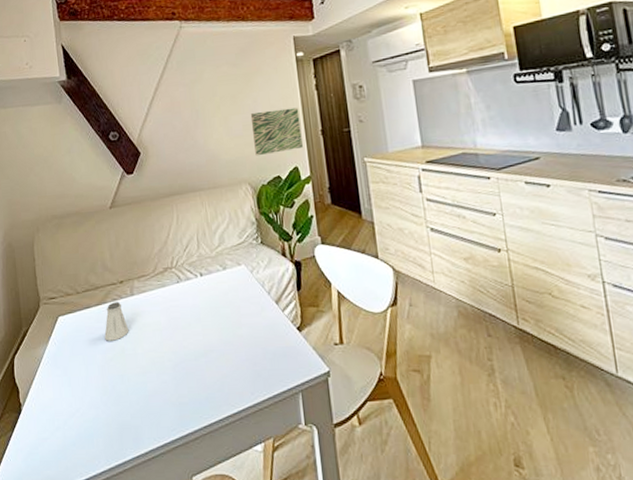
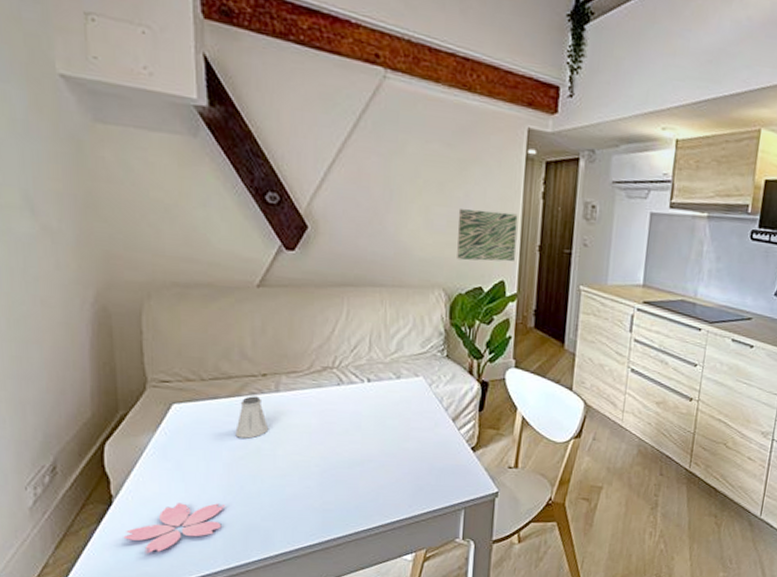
flower: none [30,404,102,458] -> present [123,503,225,554]

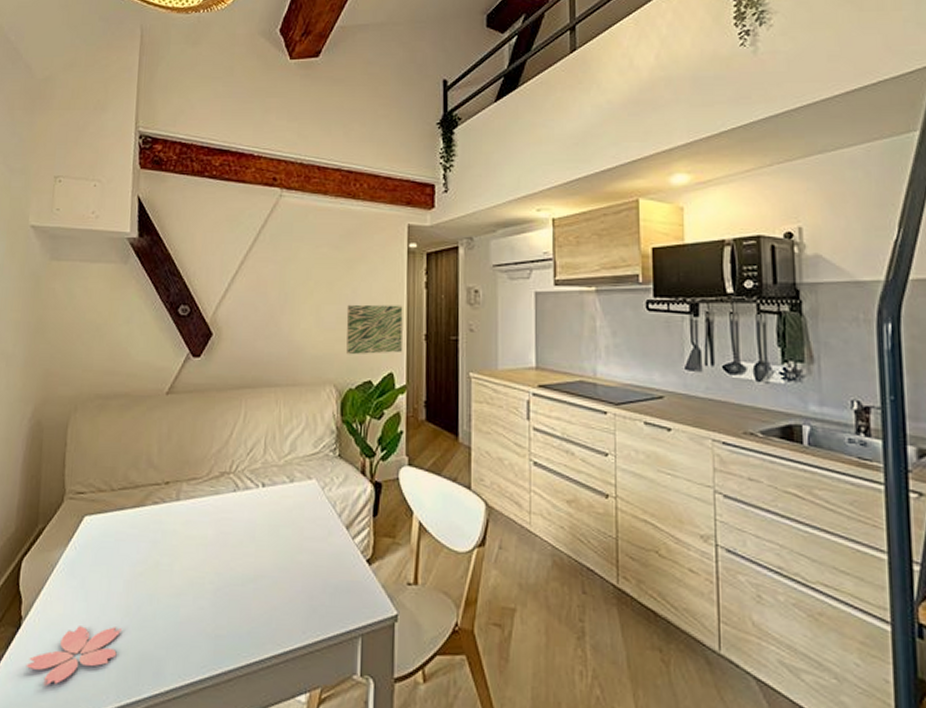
saltshaker: present [235,396,269,439] -> none [137,506,168,552]

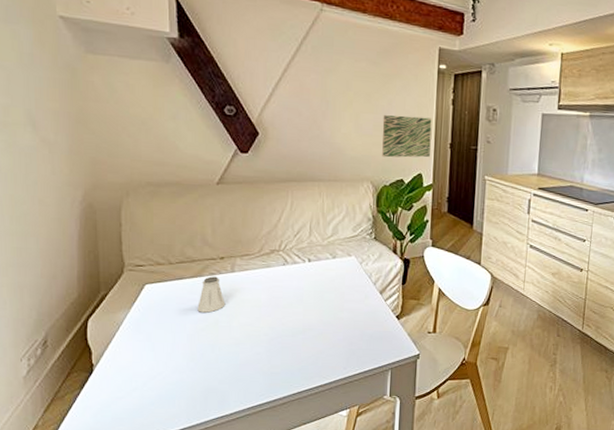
flower: present [26,626,121,686] -> none [101,369,188,415]
saltshaker: none [137,506,168,552] -> present [197,276,226,313]

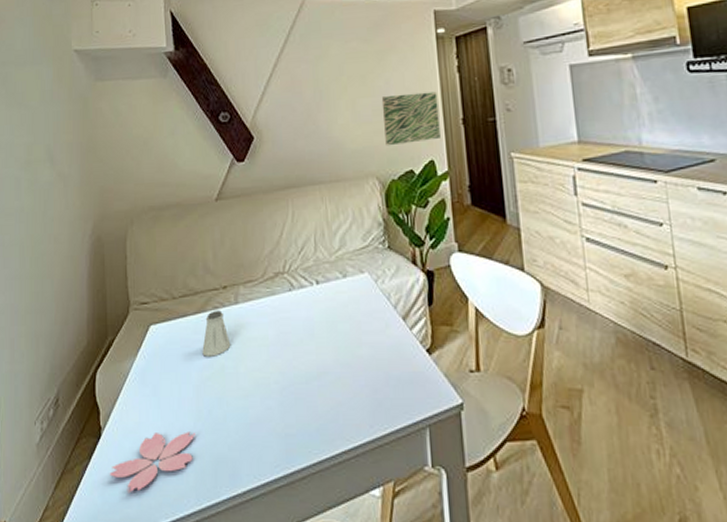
flower: none [101,369,188,415] -> present [109,431,195,493]

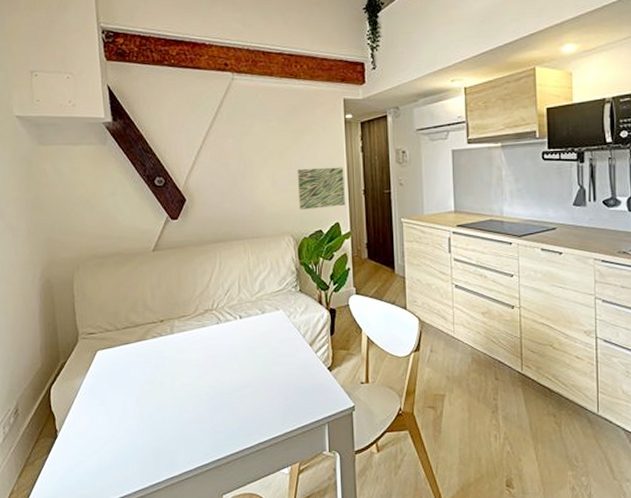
flower: present [109,431,195,493] -> none [66,432,139,479]
saltshaker: present [202,310,231,357] -> none [143,339,168,375]

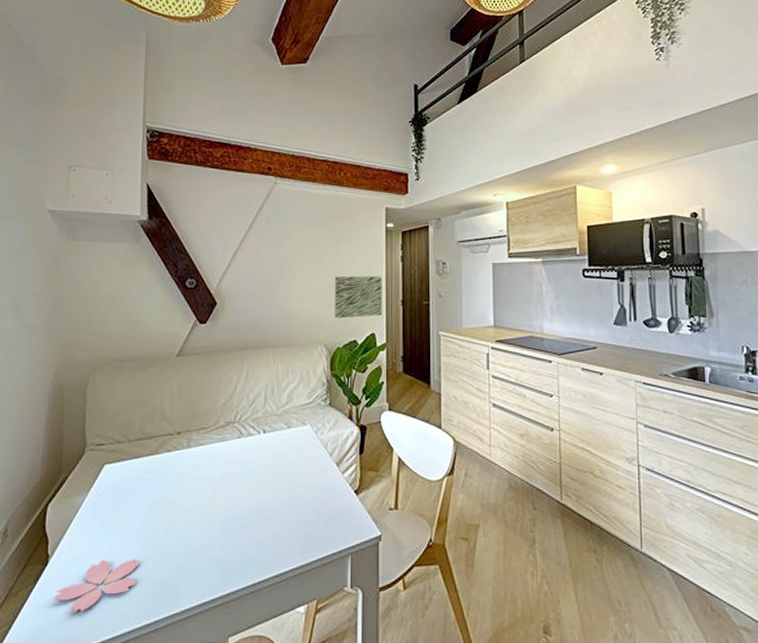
flower: none [66,432,139,479] -> present [53,559,140,614]

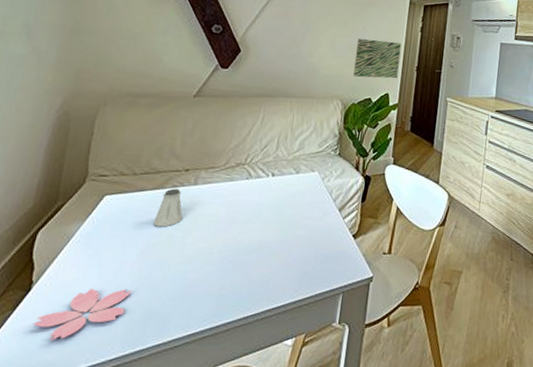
saltshaker: none [153,453,181,493] -> present [153,188,183,227]

